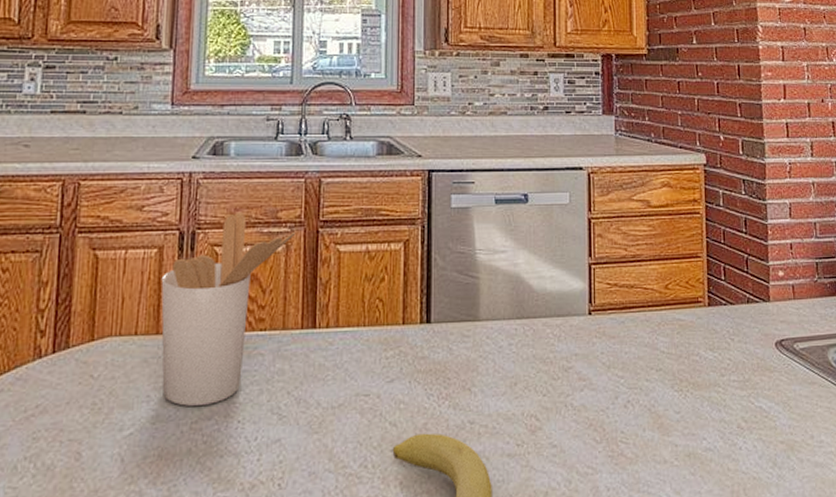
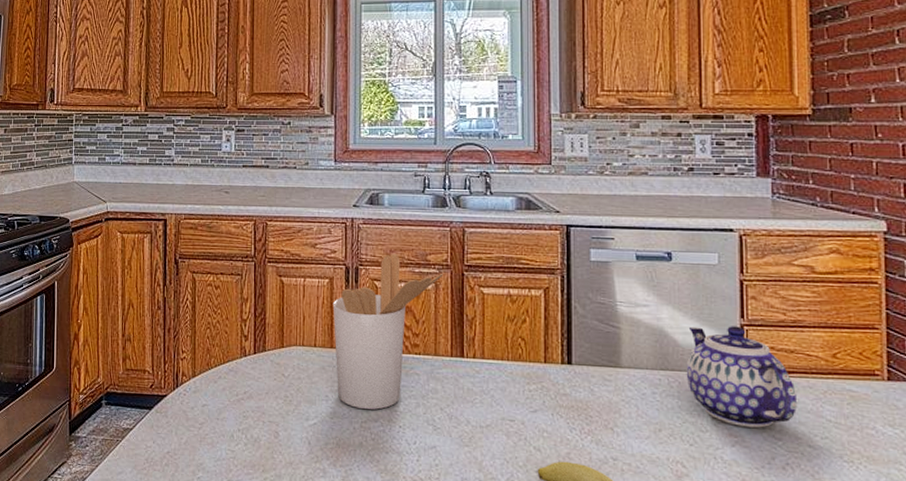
teapot: none [540,265,636,369] -> present [686,326,797,428]

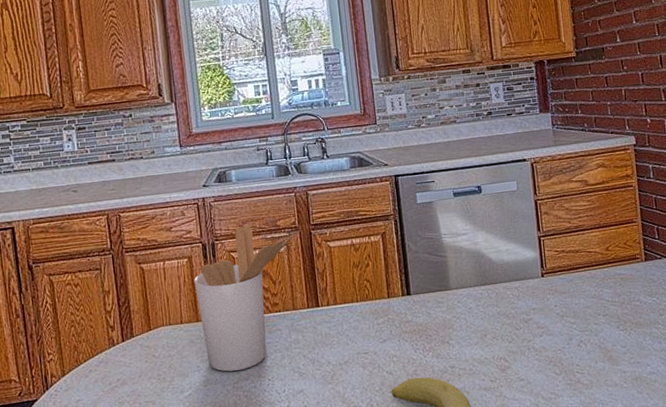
teapot: present [686,326,797,428] -> none [499,238,584,319]

